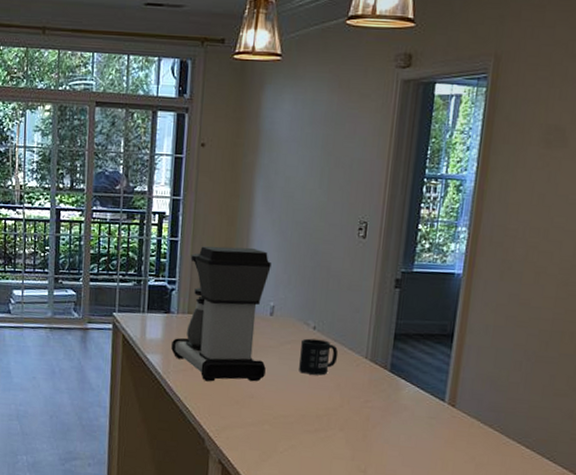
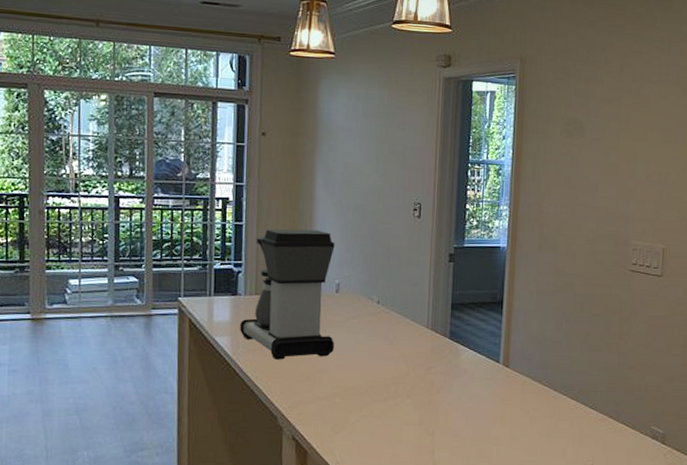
mug: present [299,338,339,376] -> none [366,312,402,347]

